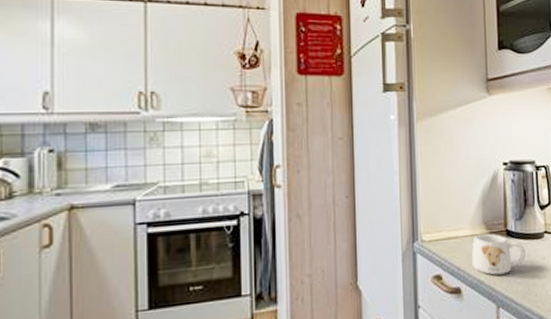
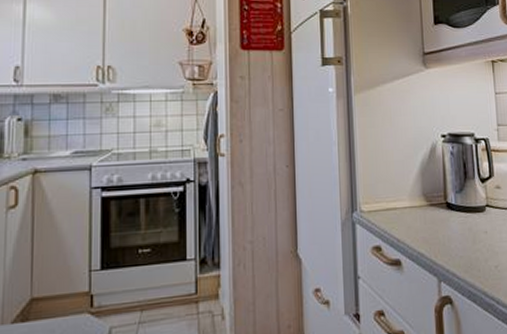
mug: present [472,233,526,276] -> none [411,205,468,248]

